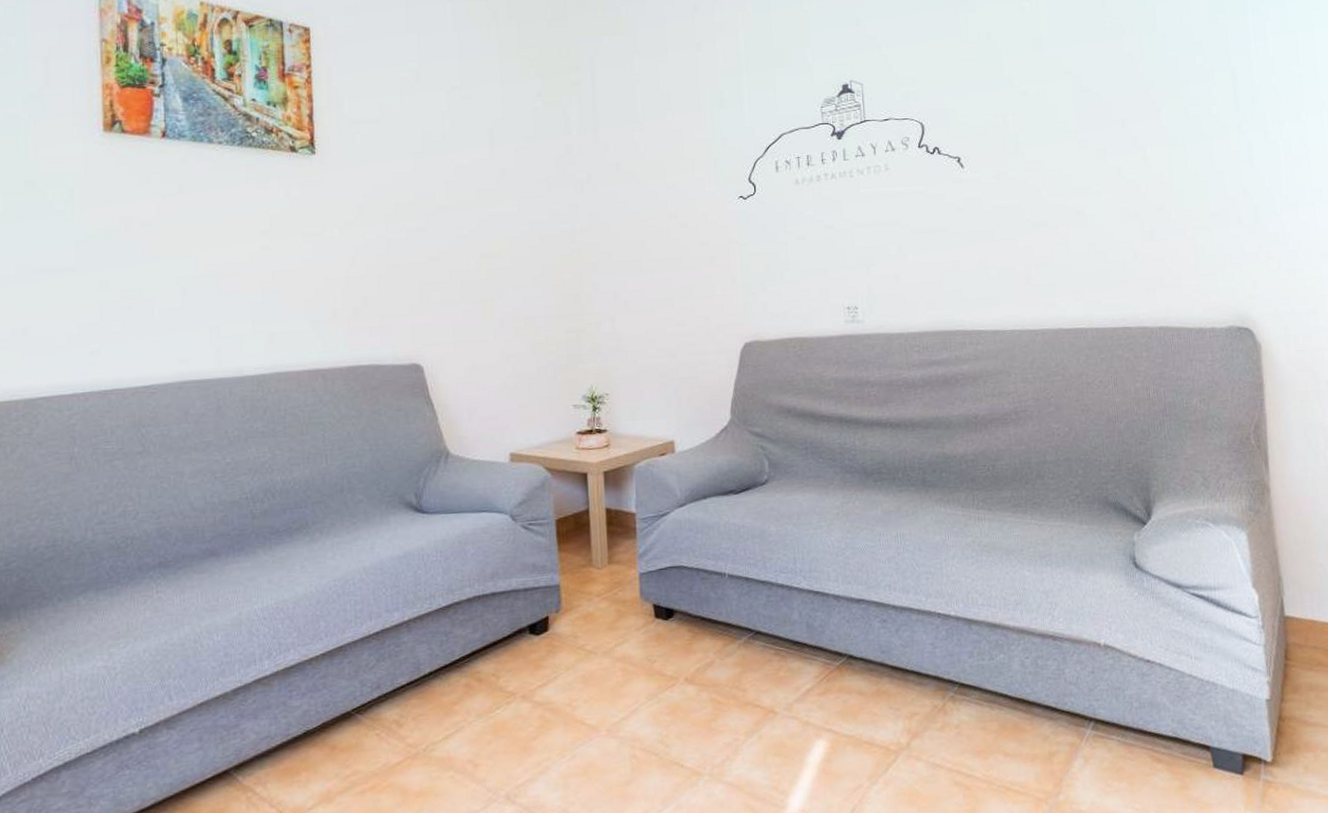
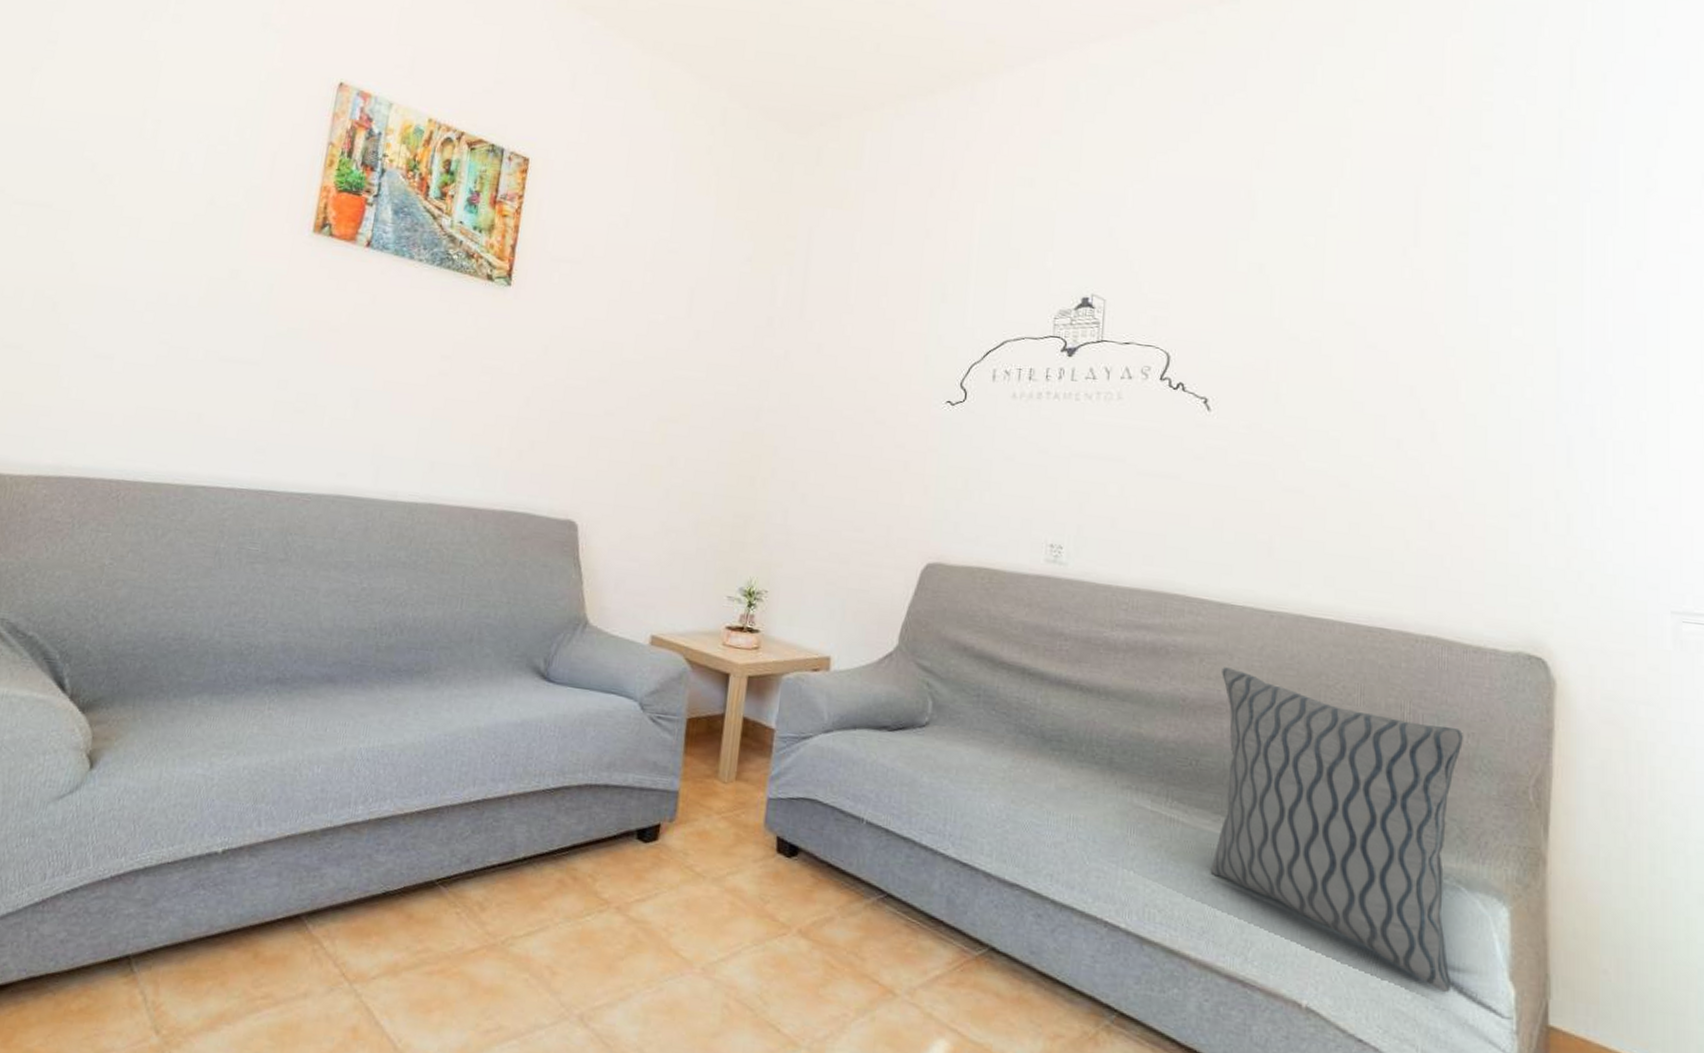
pillow: none [1003,383,1210,609] -> present [1210,667,1463,993]

